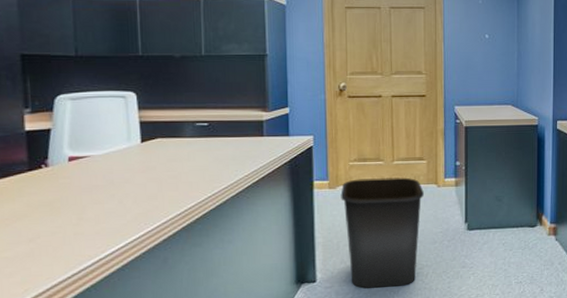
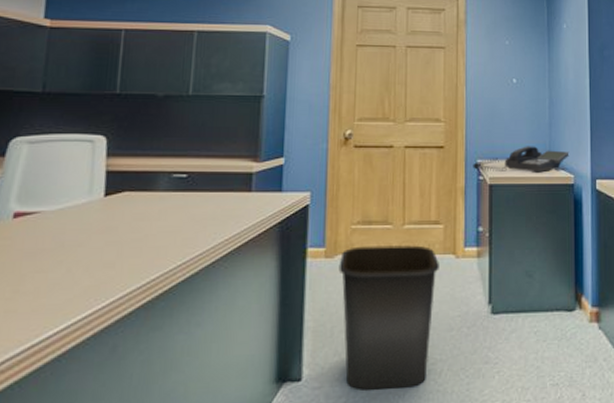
telephone: none [451,93,535,116] -> present [473,146,570,173]

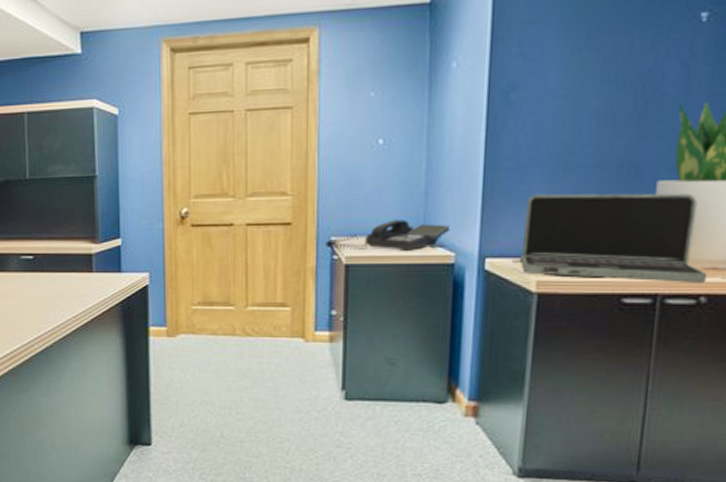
waste bin: present [338,245,439,391] -> none [181,327,286,462]

